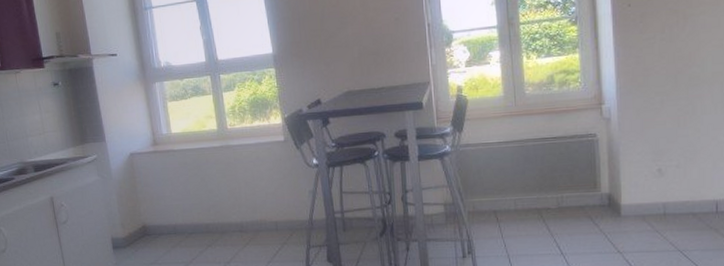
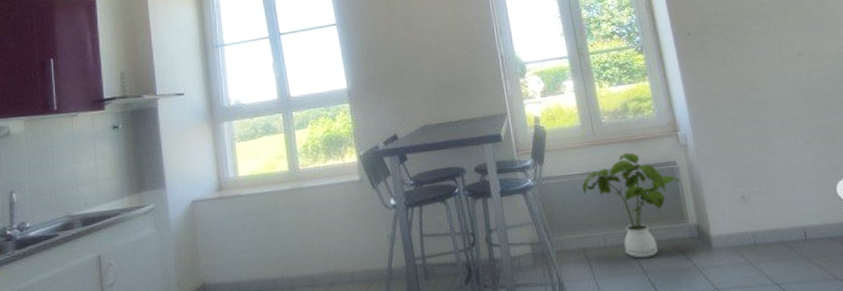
house plant: none [499,123,597,222] -> present [582,152,680,258]

